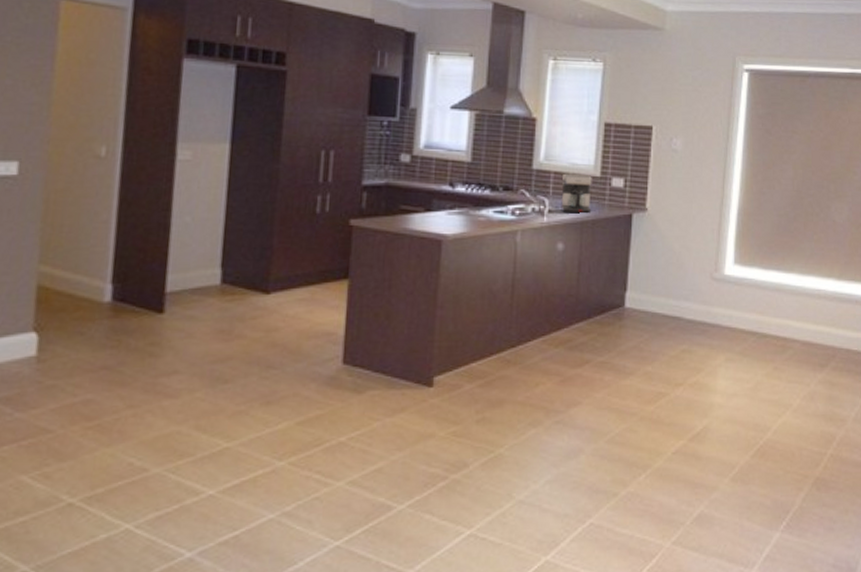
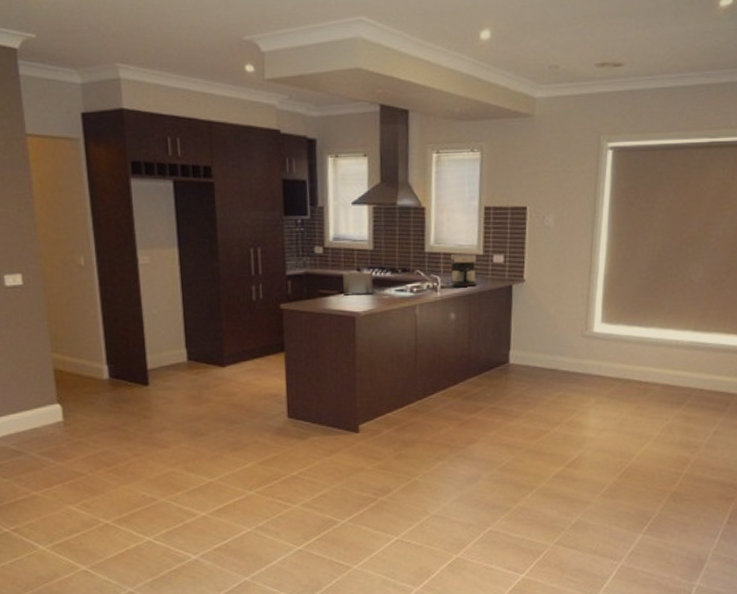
toaster: none [429,185,470,216] -> present [342,270,375,296]

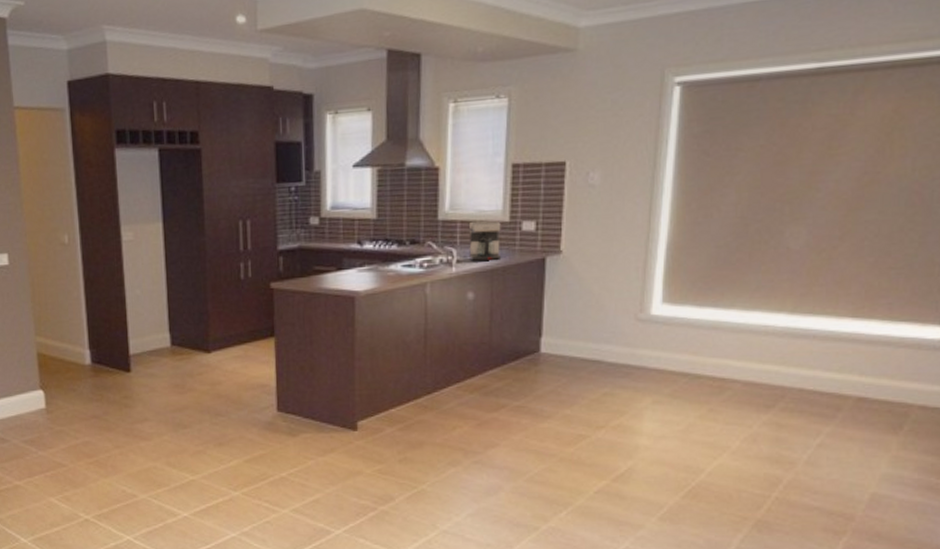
toaster: present [342,270,375,296] -> none [340,243,378,273]

